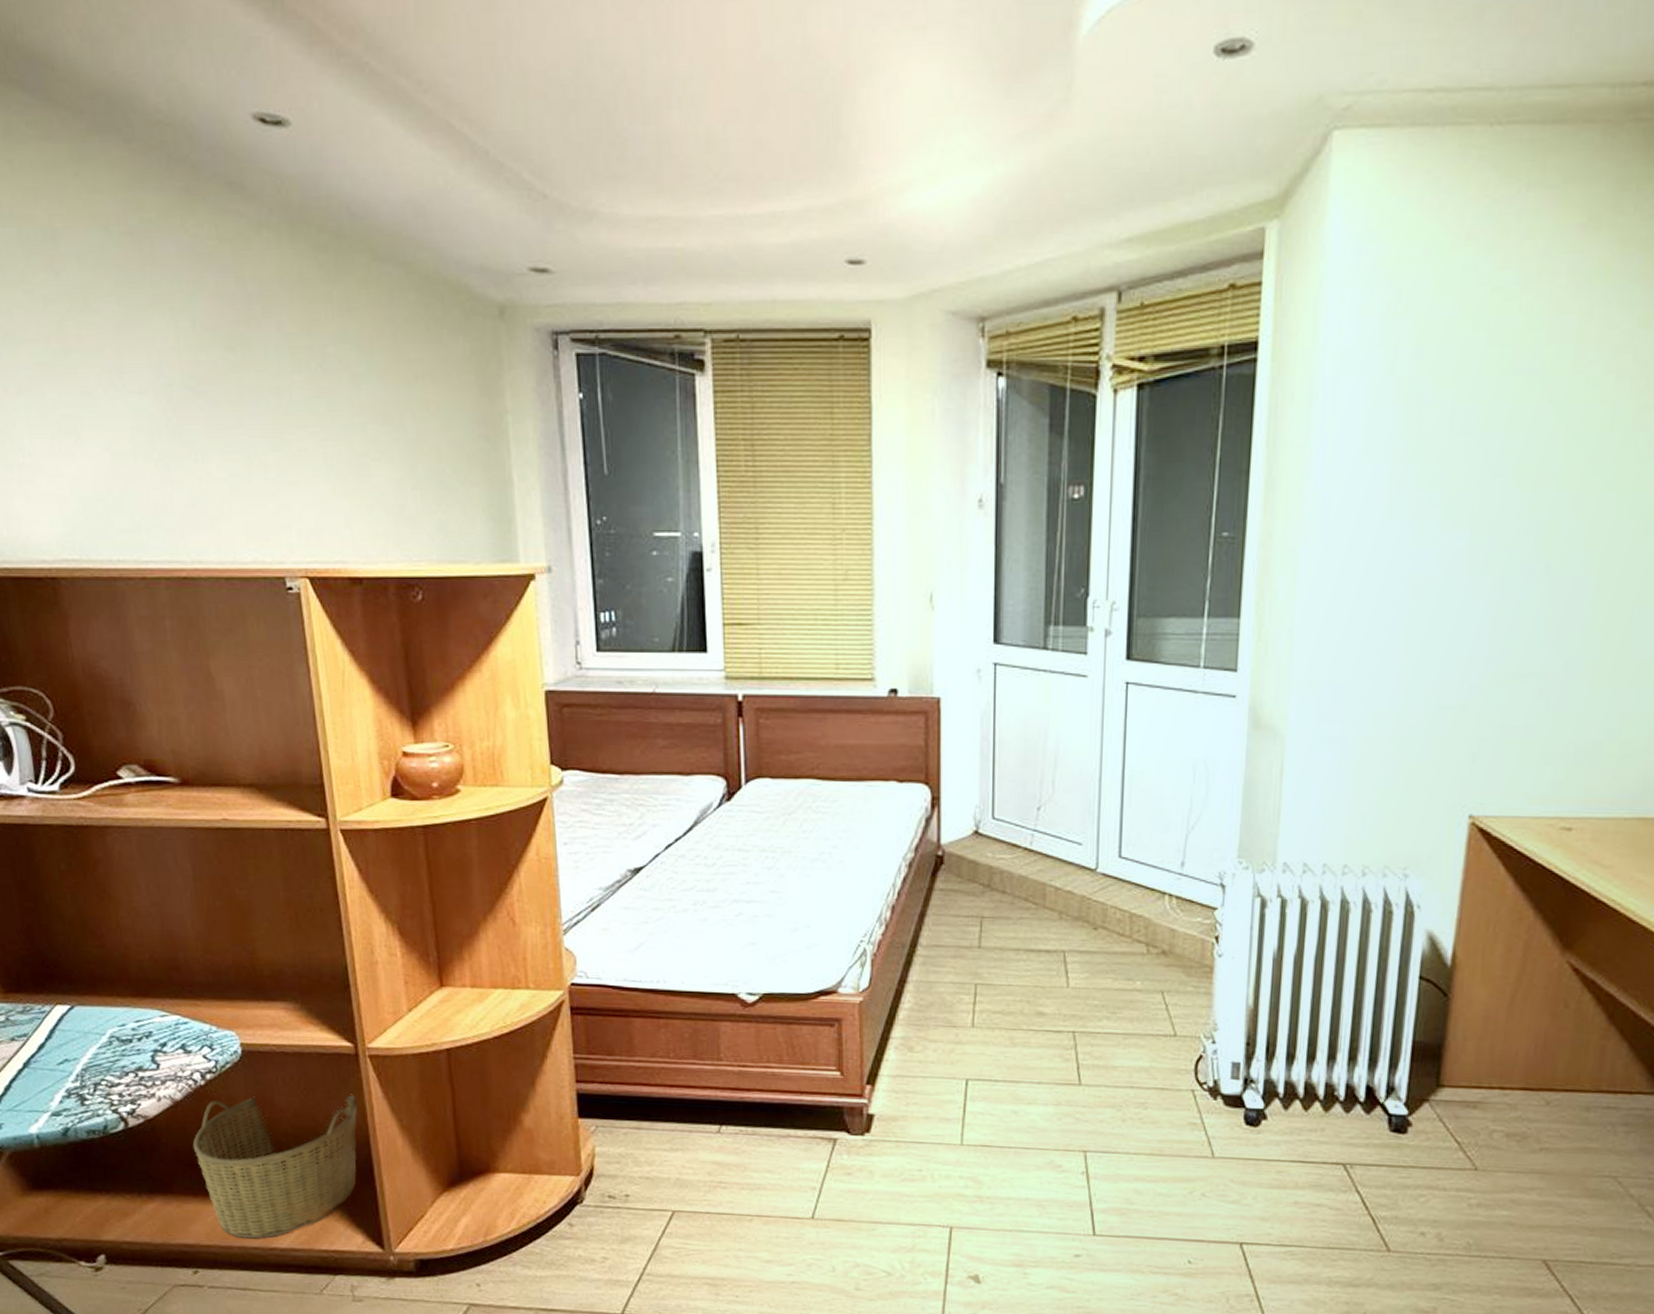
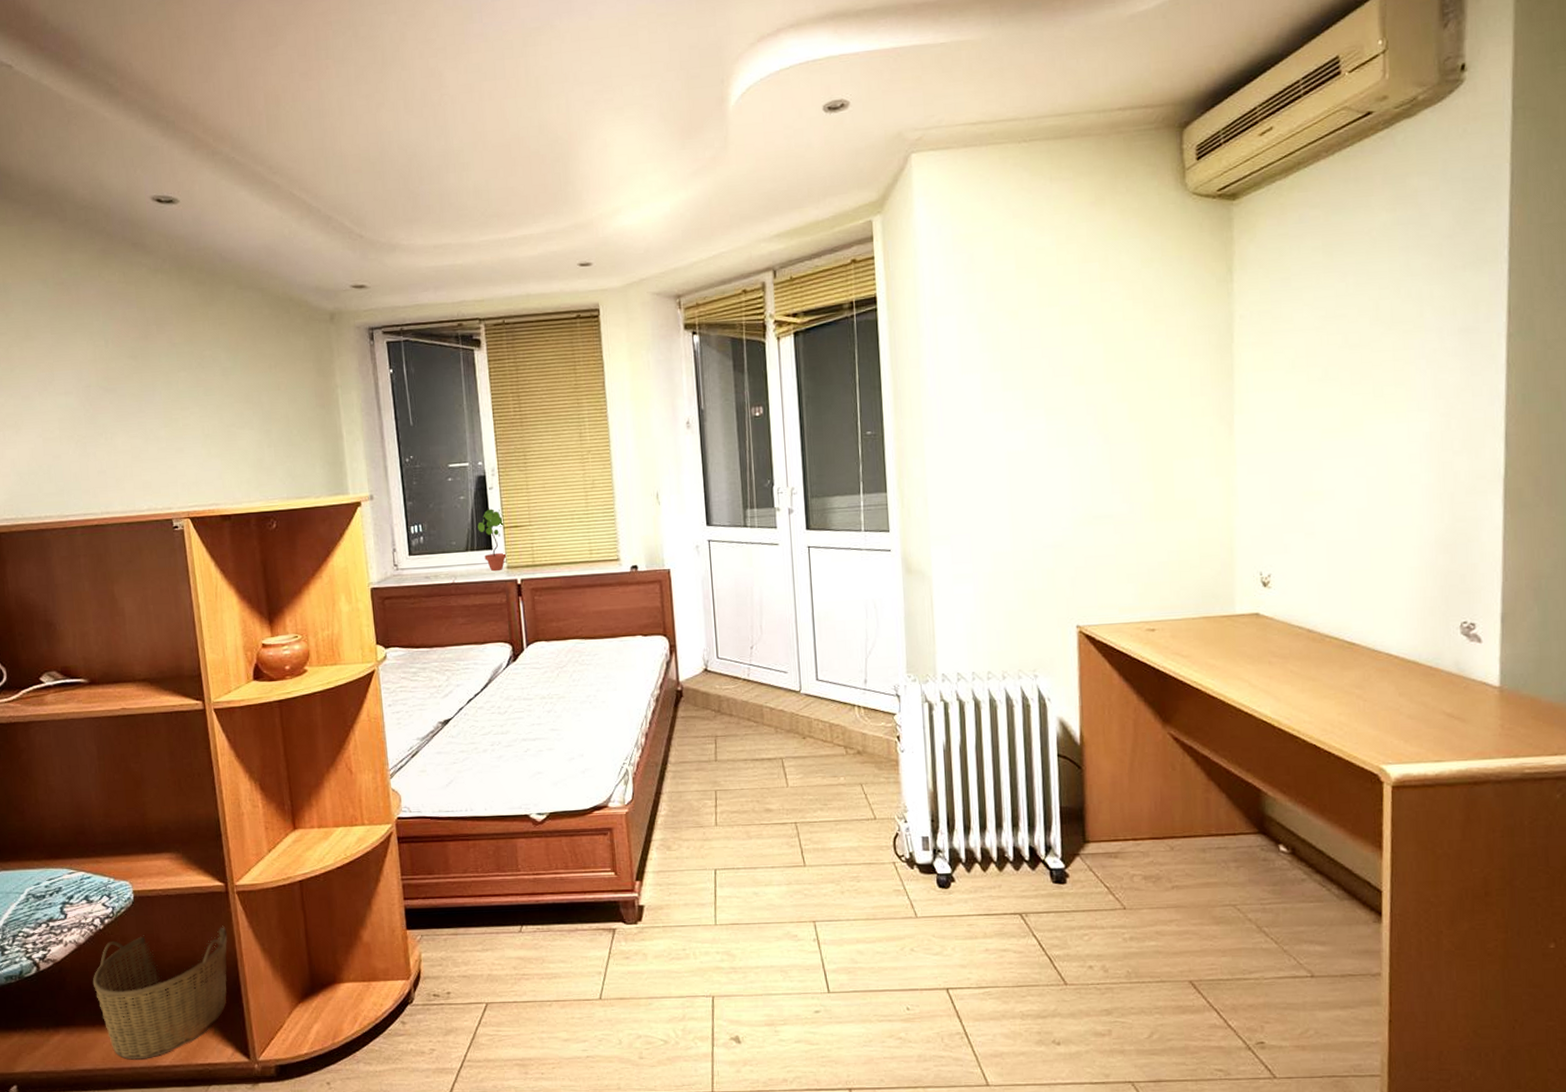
potted plant: none [689,597,726,682] -> present [477,509,507,572]

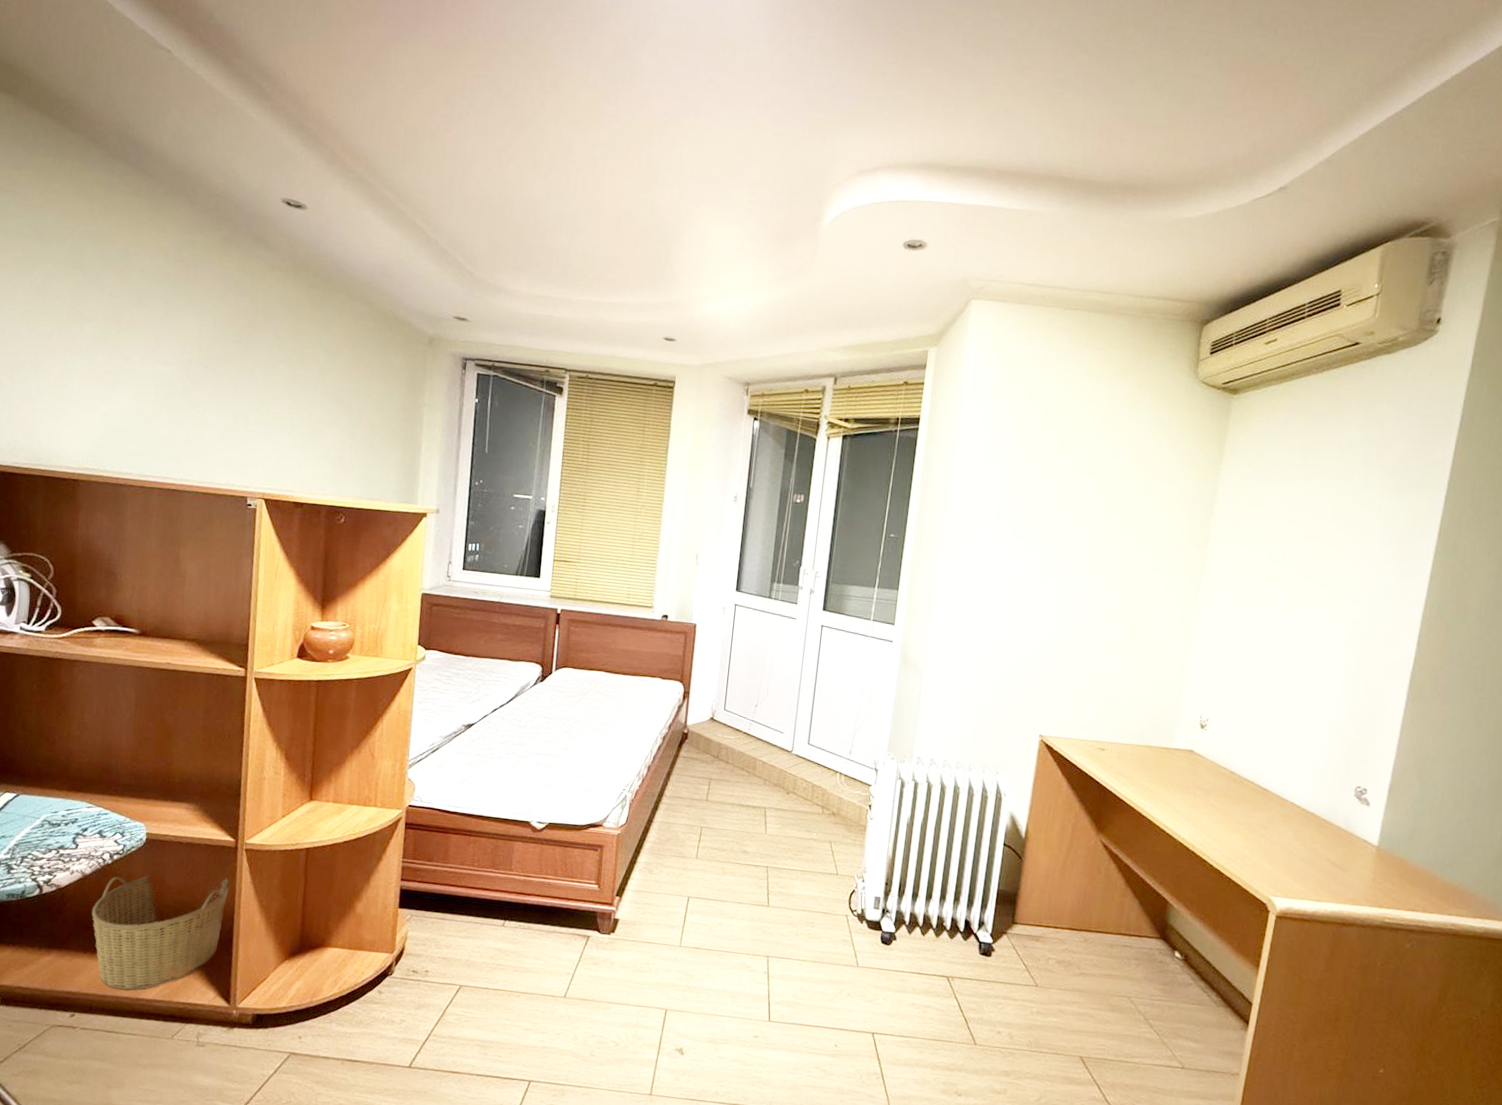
potted plant: present [477,509,507,572] -> none [530,541,556,599]

